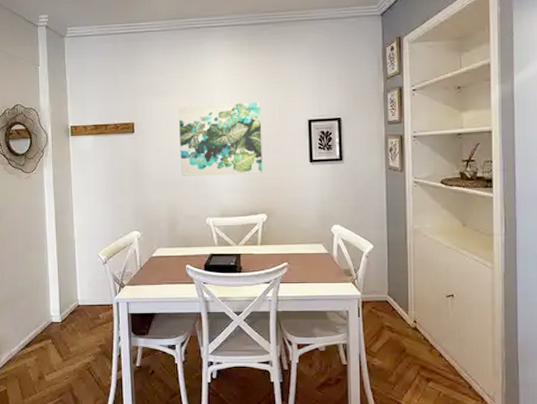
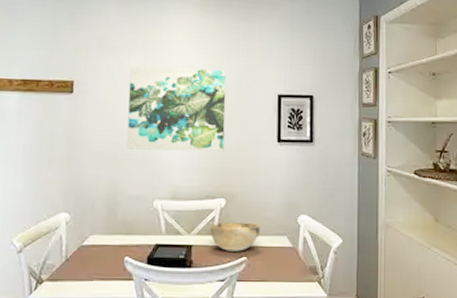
decorative bowl: none [254,233,298,258] -> present [209,221,260,252]

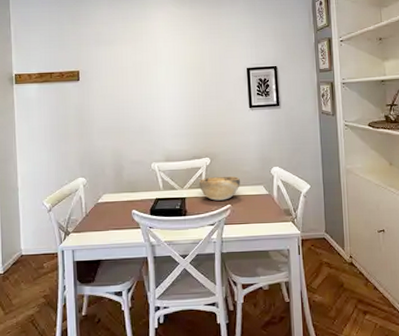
wall art: present [126,66,227,151] -> none [123,52,205,123]

